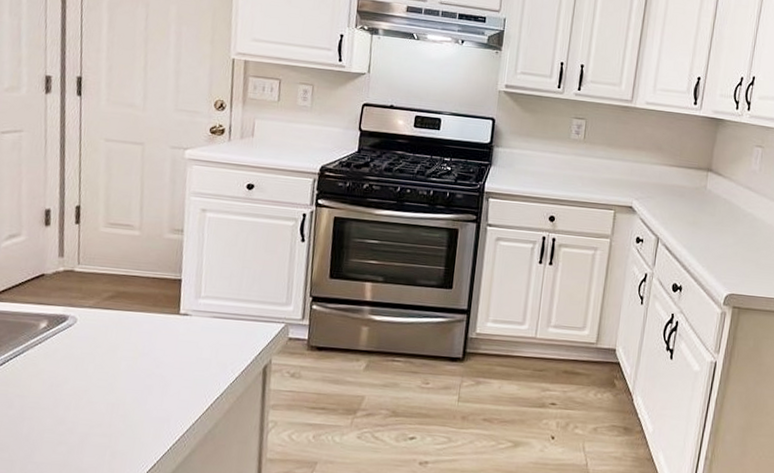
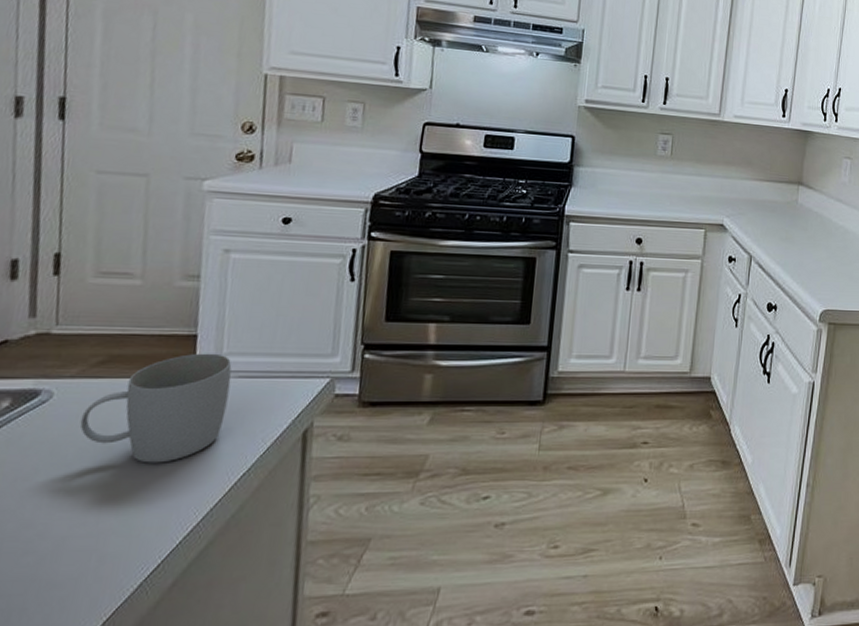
mug: none [96,295,208,383] -> present [80,353,232,463]

